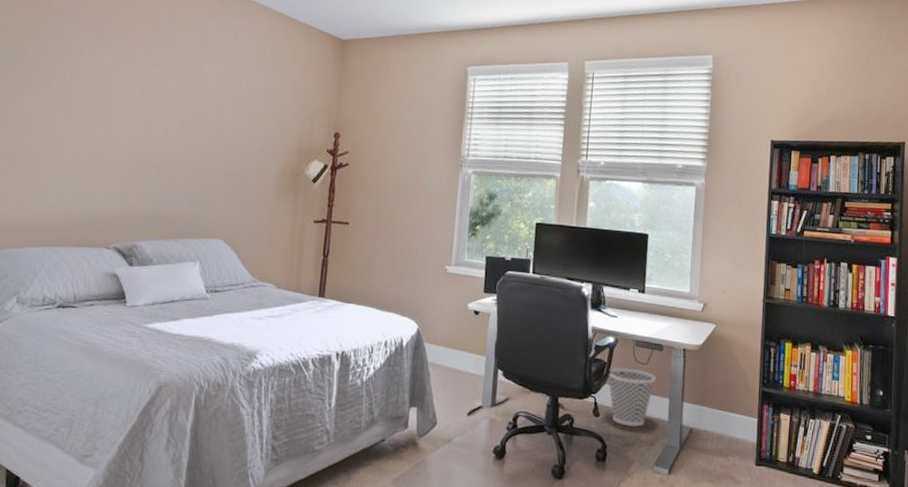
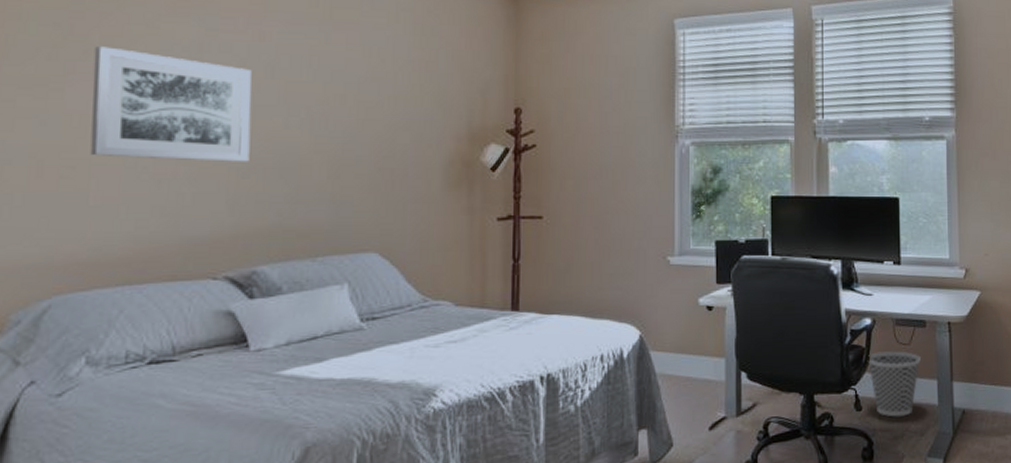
wall art: none [32,65,145,161] -> present [90,46,252,162]

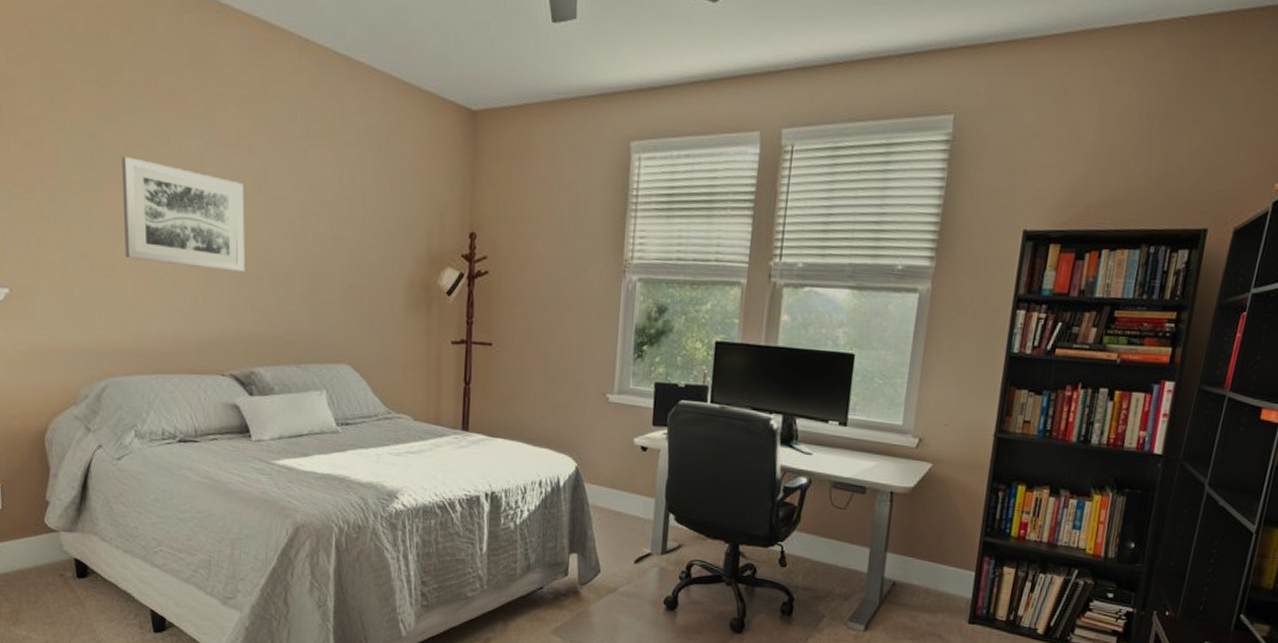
wastebasket: present [867,351,921,417] -> none [797,512,855,579]

